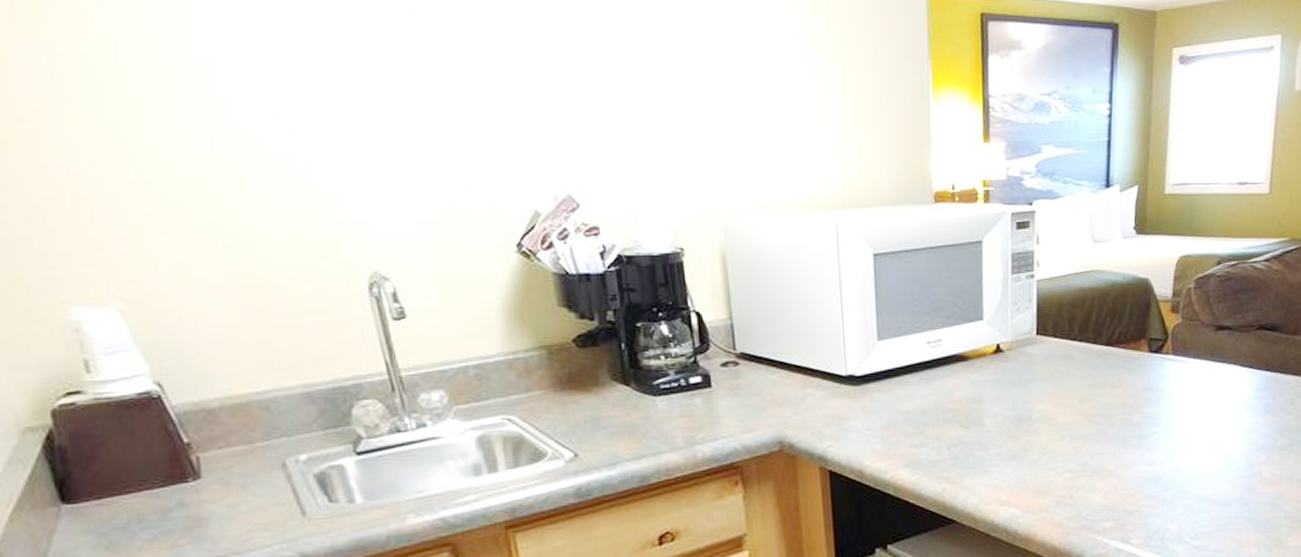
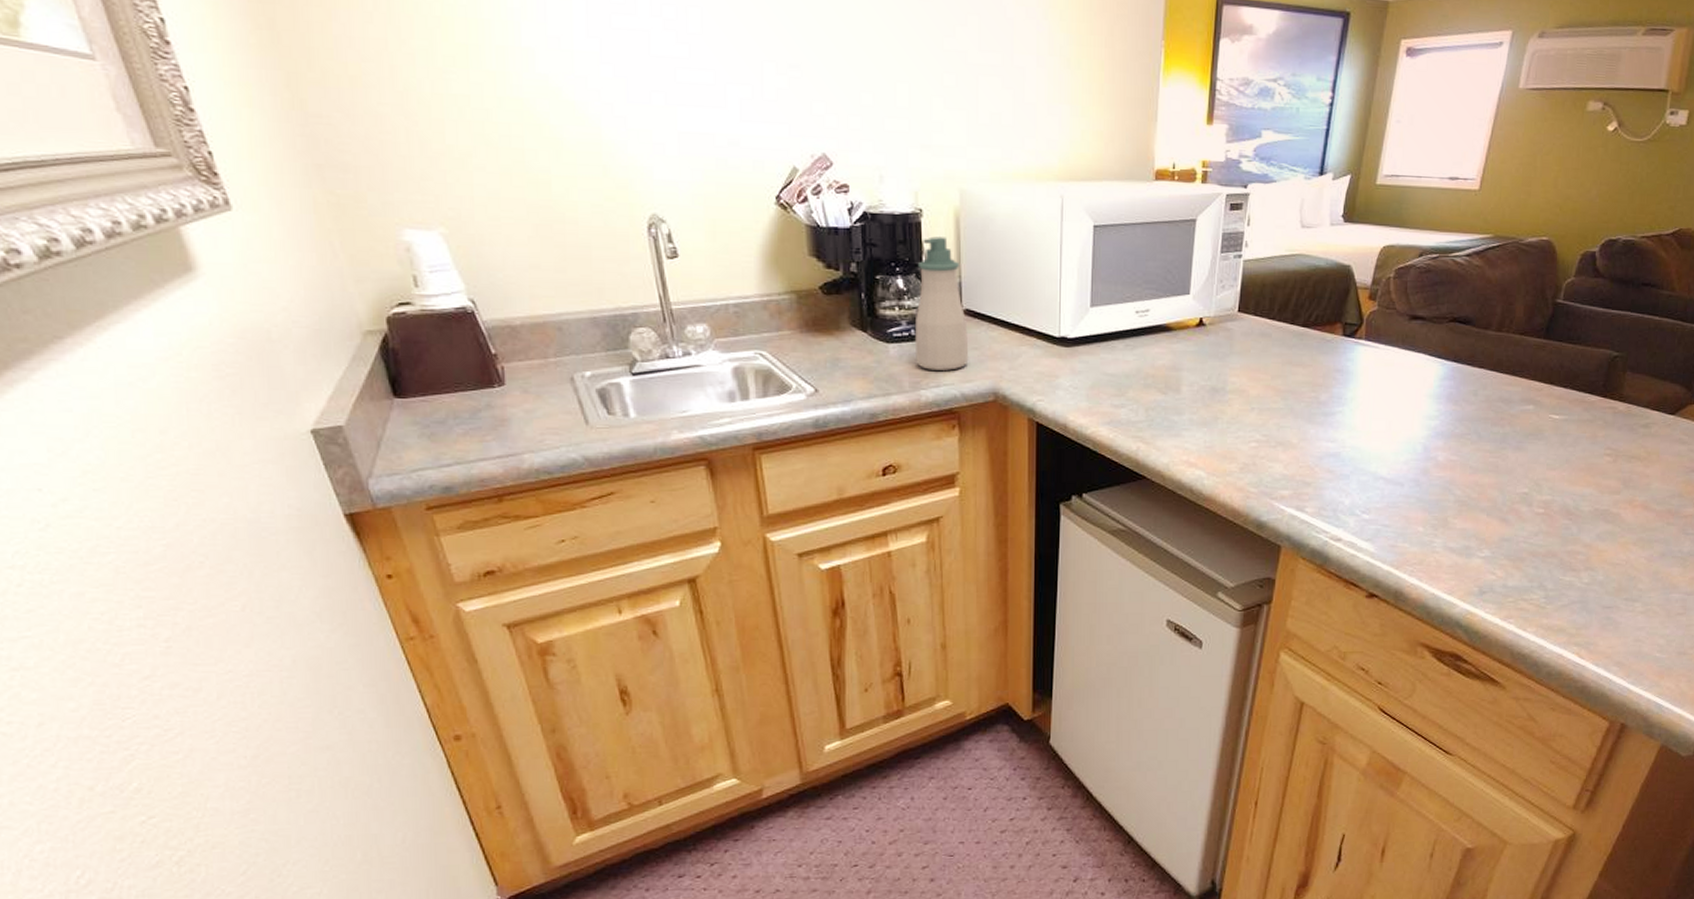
soap bottle: none [682,276,748,422] -> present [914,236,969,371]

